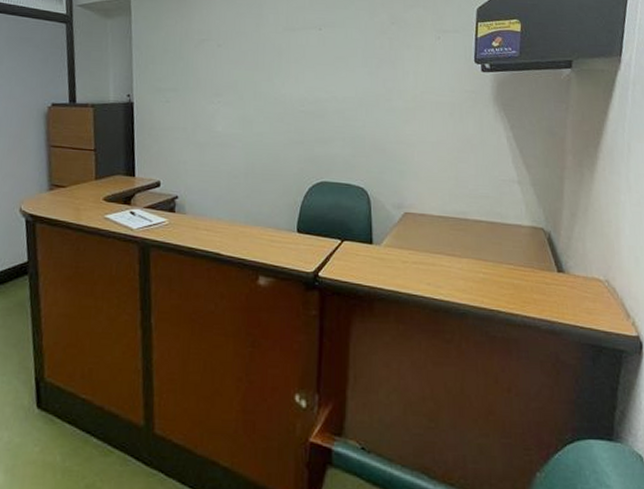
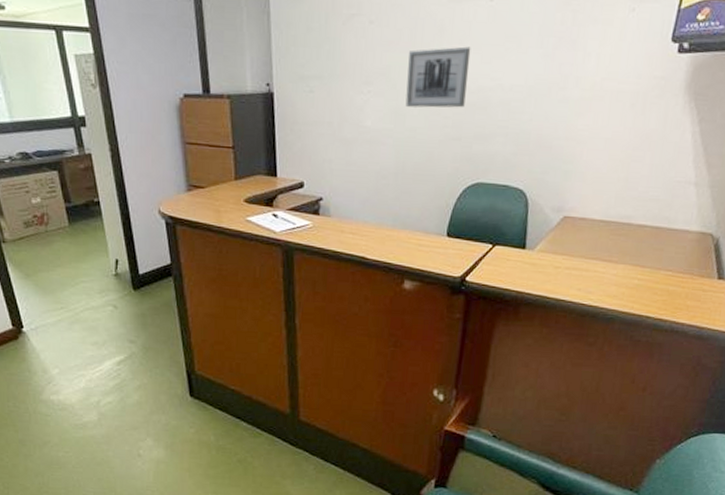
wall art: none [252,65,306,116] -> present [405,46,471,108]

